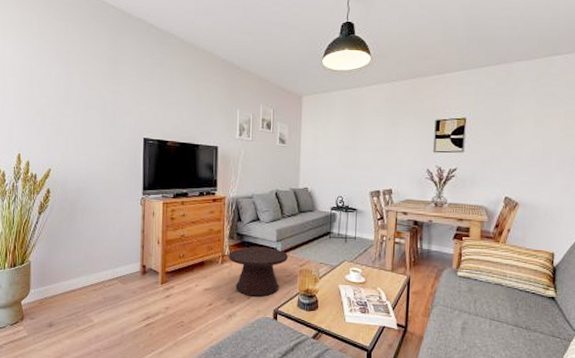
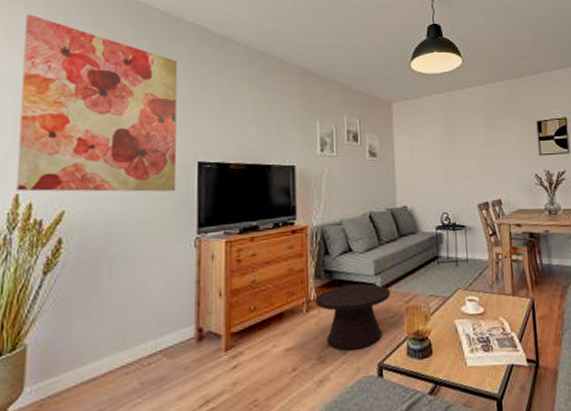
wall art: none [17,10,129,161] -> present [17,14,178,192]

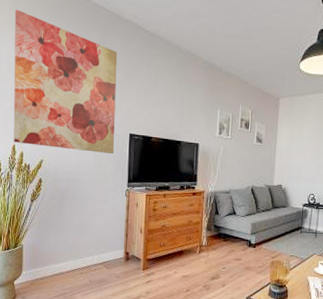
side table: present [315,284,390,351] -> none [205,238,261,285]

